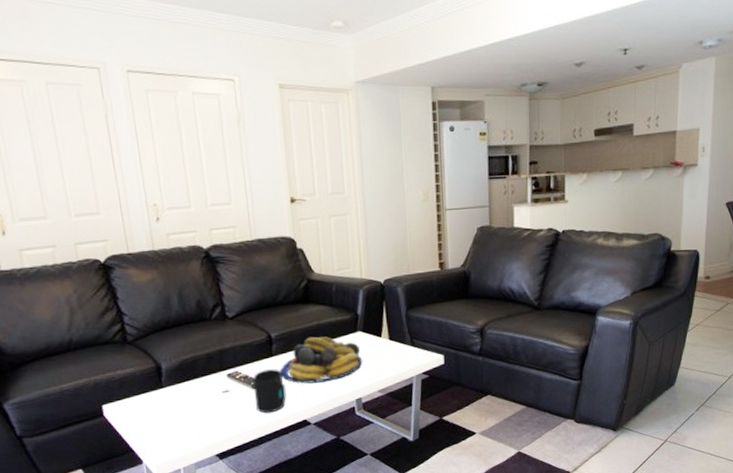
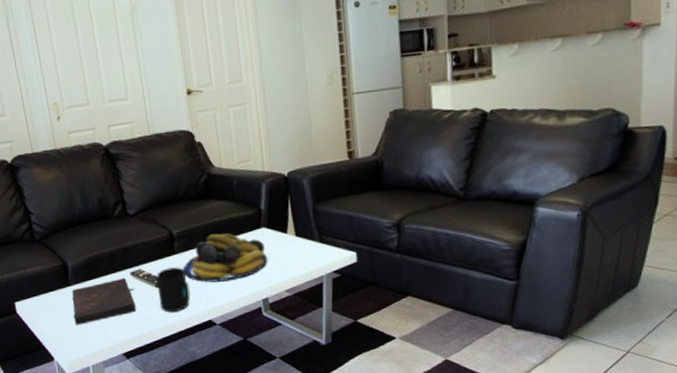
book: none [164,379,231,427] -> present [72,277,136,325]

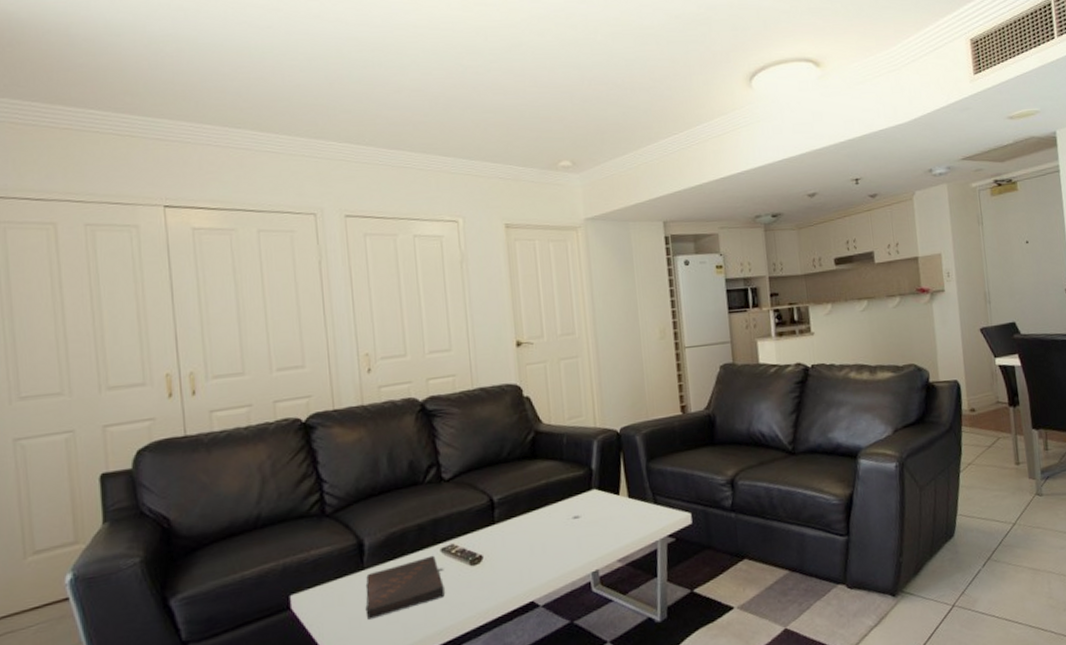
mug: present [156,267,191,313] -> none [472,539,511,596]
fruit bowl: present [183,233,268,283] -> none [503,497,599,556]

